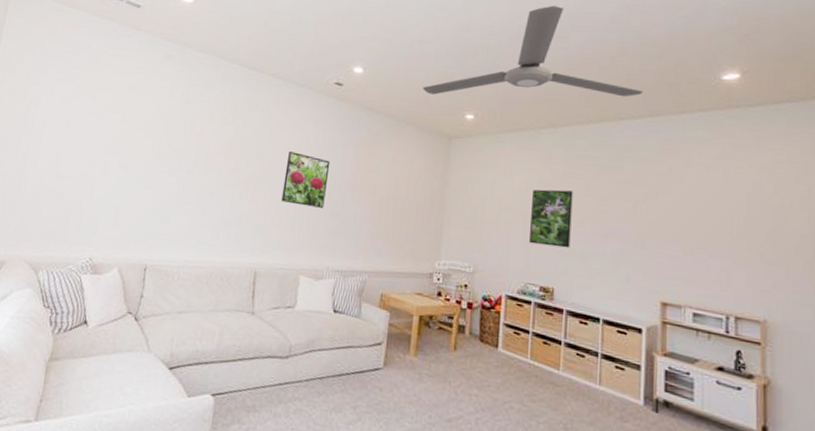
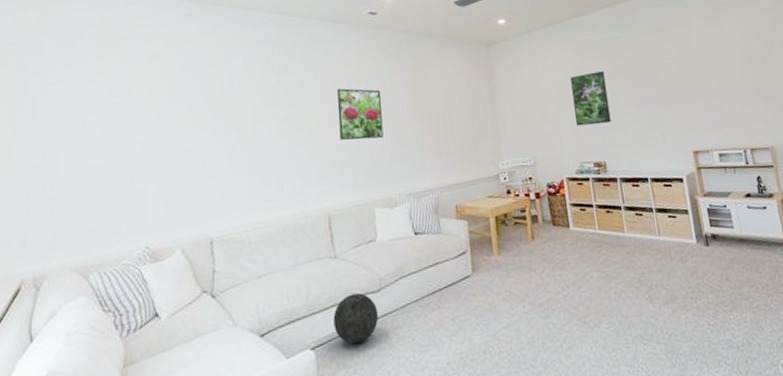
ball: none [237,353,282,404] -> present [333,293,379,344]

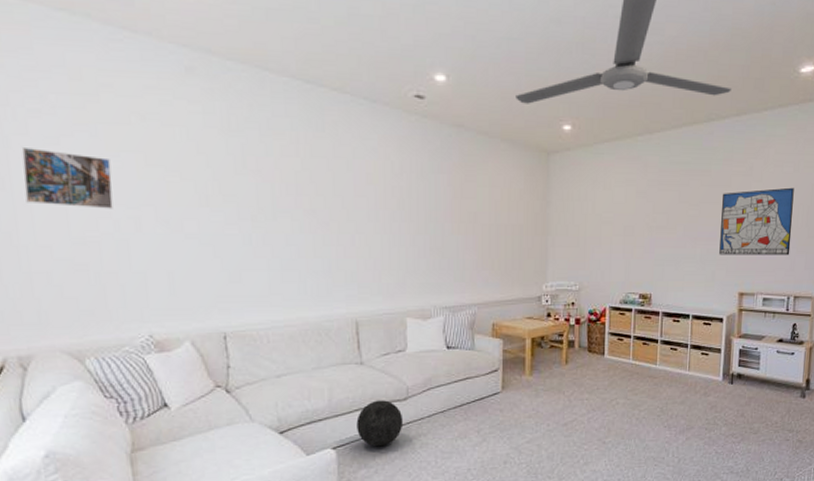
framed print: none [54,93,124,139] -> present [21,146,113,209]
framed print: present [337,88,384,140] -> none [371,183,423,244]
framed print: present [570,71,612,126] -> none [629,198,668,255]
wall art: none [656,47,735,117] -> present [719,187,794,255]

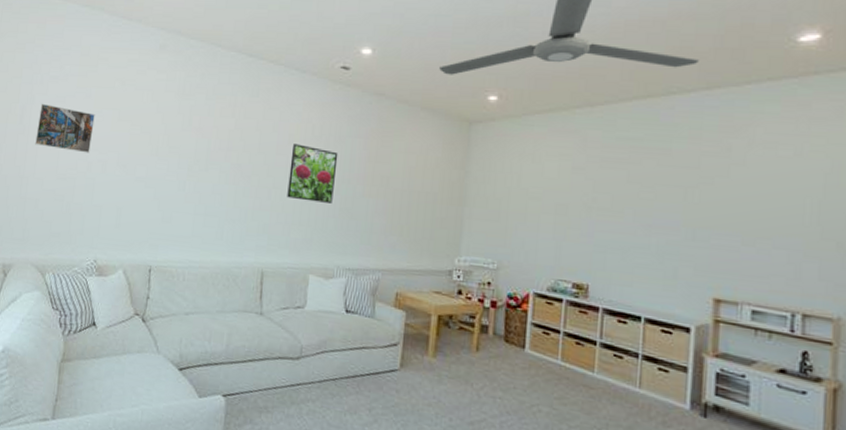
ball: present [356,400,404,447] -> none [247,354,294,404]
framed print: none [371,183,423,244] -> present [287,144,339,203]
wall art: present [719,187,794,255] -> none [684,174,796,260]

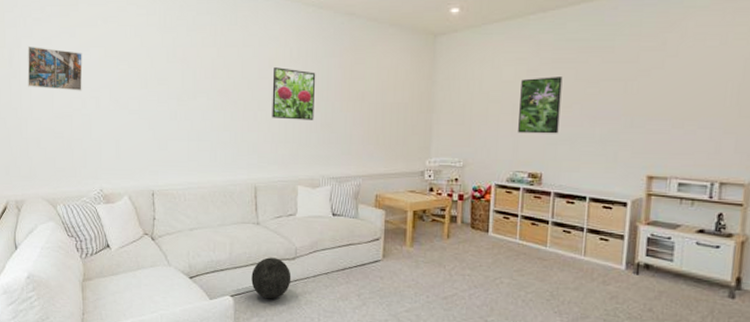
ball: none [247,354,294,404] -> present [251,257,291,299]
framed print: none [561,176,613,241] -> present [518,77,563,134]

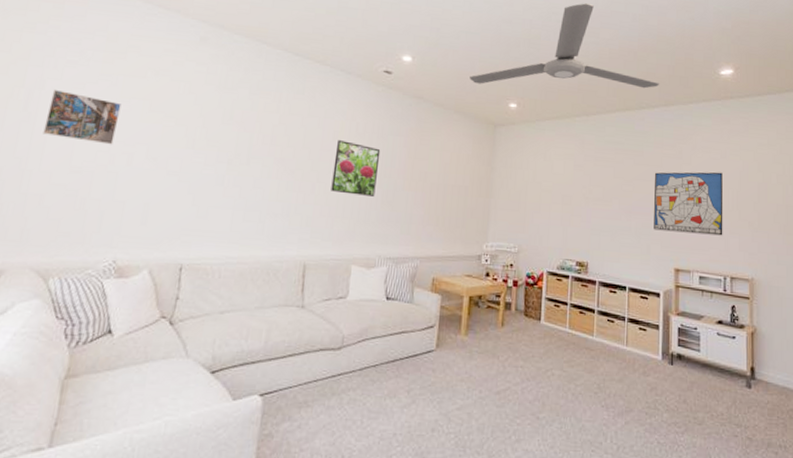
ball: present [251,257,291,299] -> none [287,347,335,398]
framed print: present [518,77,563,134] -> none [567,172,603,226]
wall art: none [623,62,721,137] -> present [654,172,723,236]

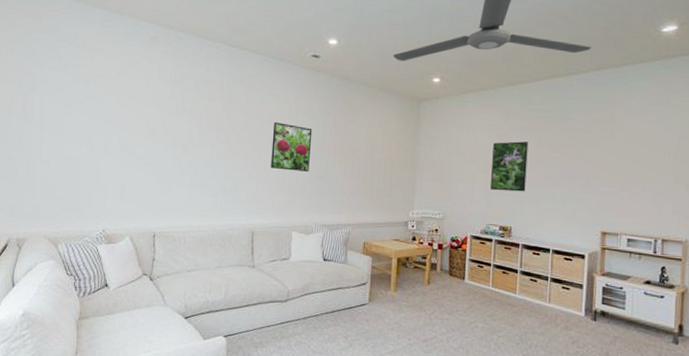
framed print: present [43,89,122,145] -> none [39,91,95,136]
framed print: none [567,172,603,226] -> present [491,141,528,192]
wall art: present [654,172,723,236] -> none [580,135,659,199]

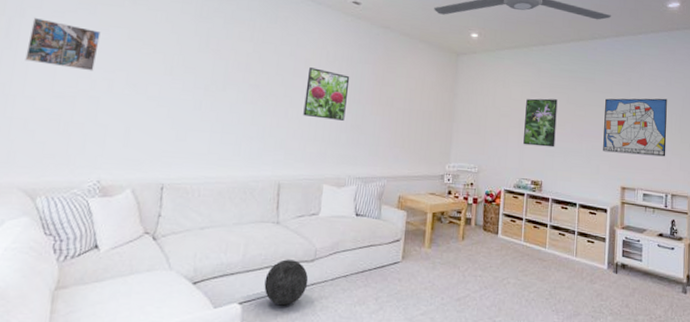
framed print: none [39,91,95,136] -> present [25,17,101,71]
ball: none [244,299,283,340] -> present [264,259,309,306]
wall art: none [580,135,659,199] -> present [603,98,667,157]

